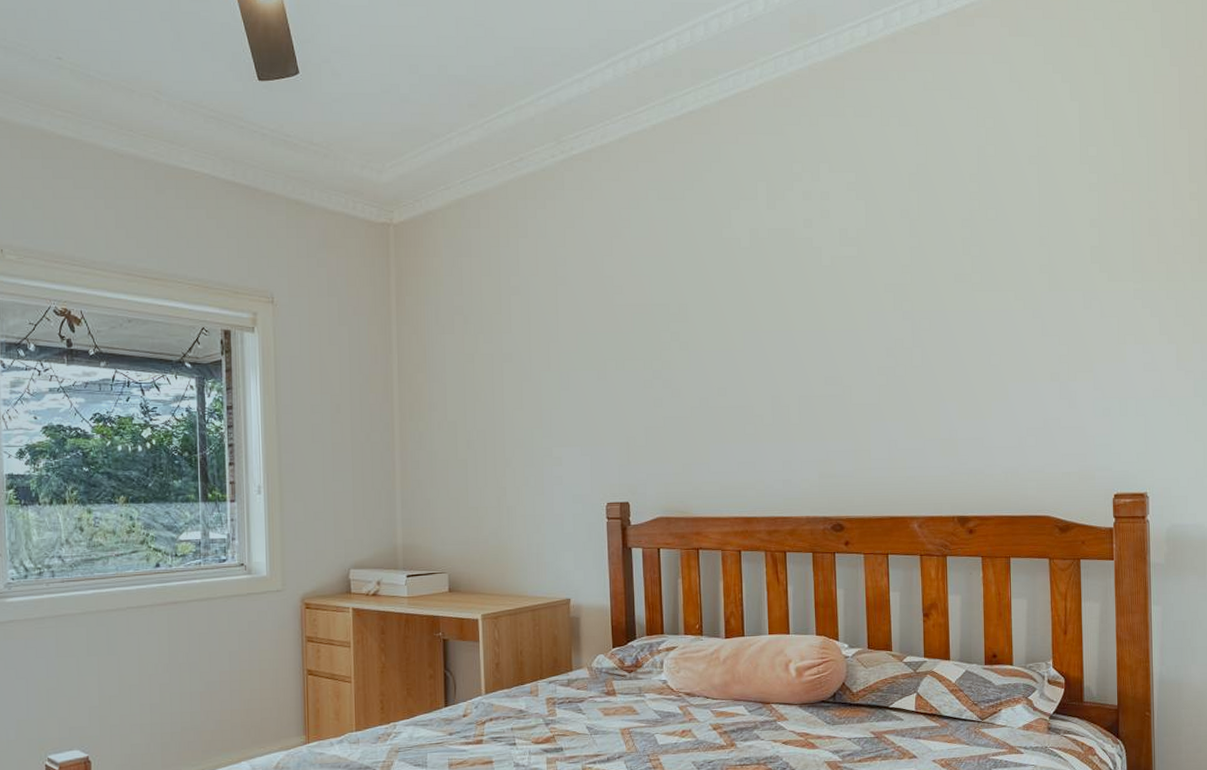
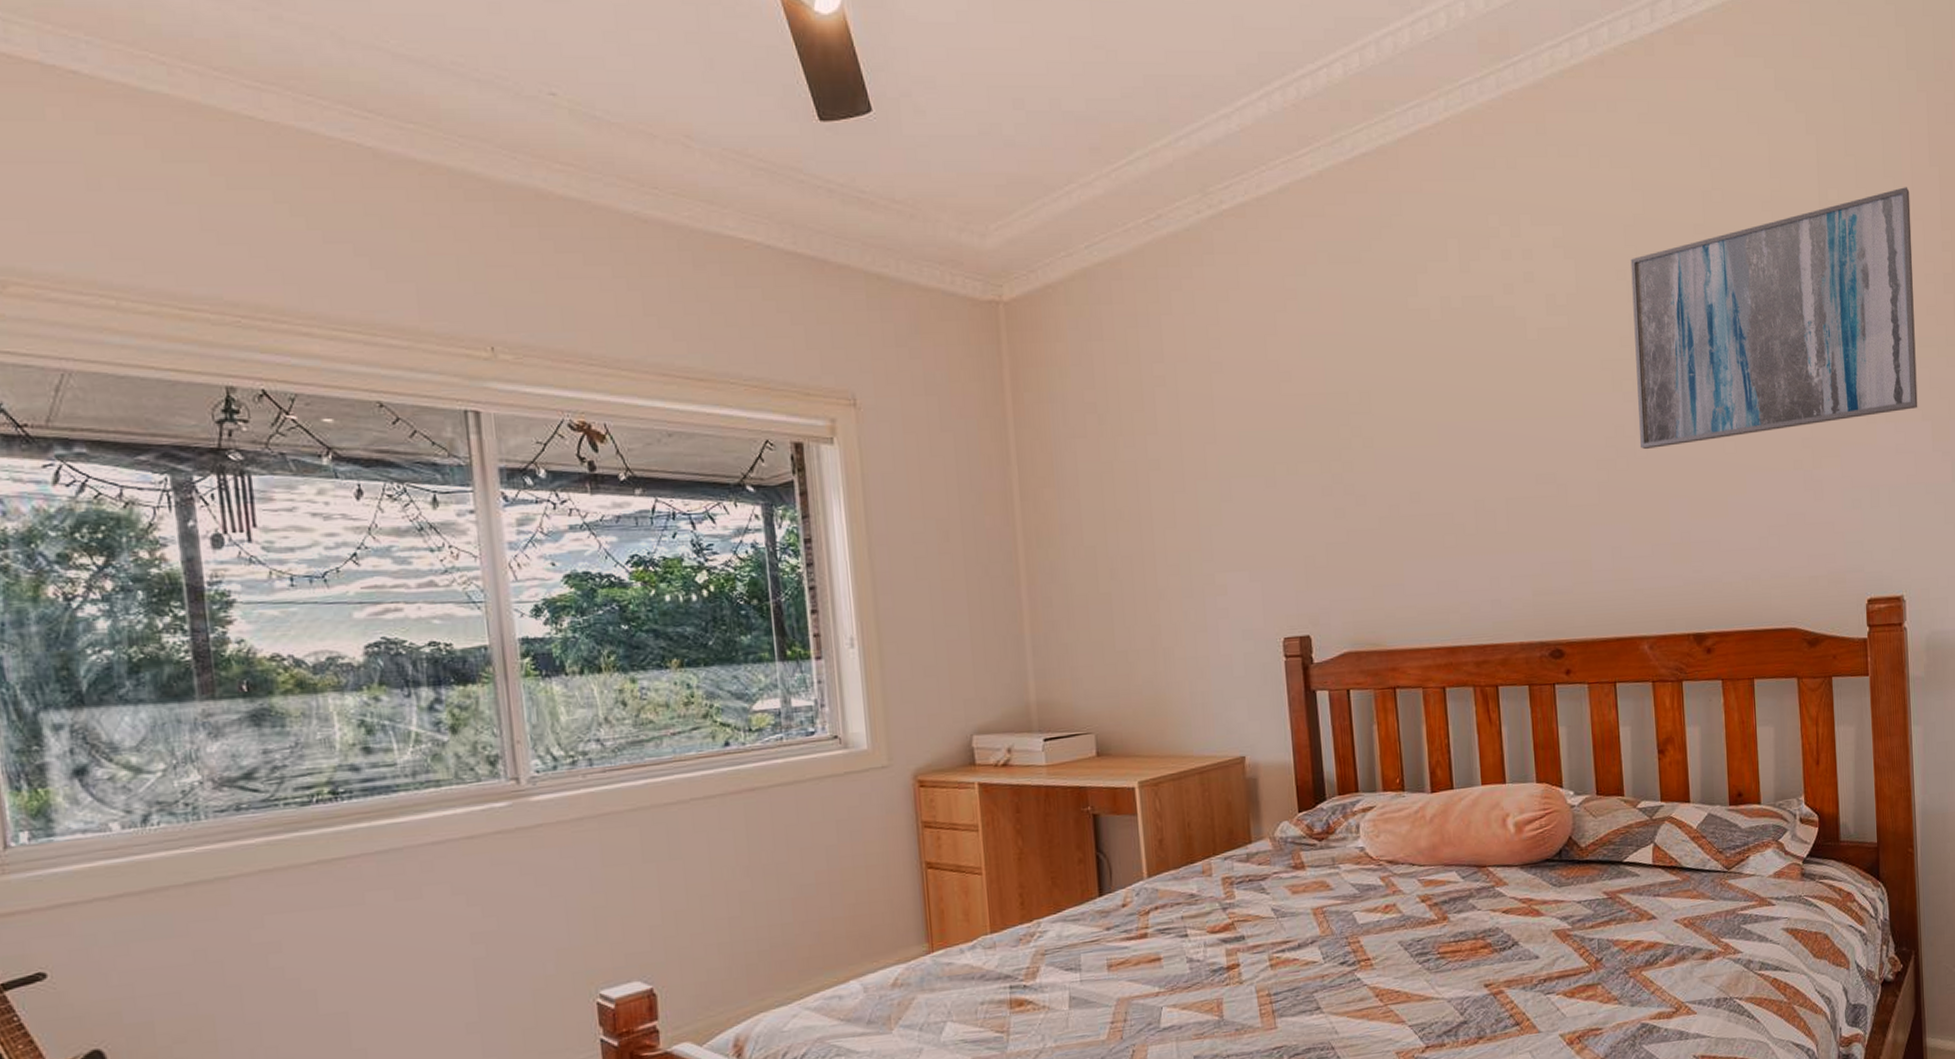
wall art: none [913,146,1164,360] -> present [1630,187,1918,450]

